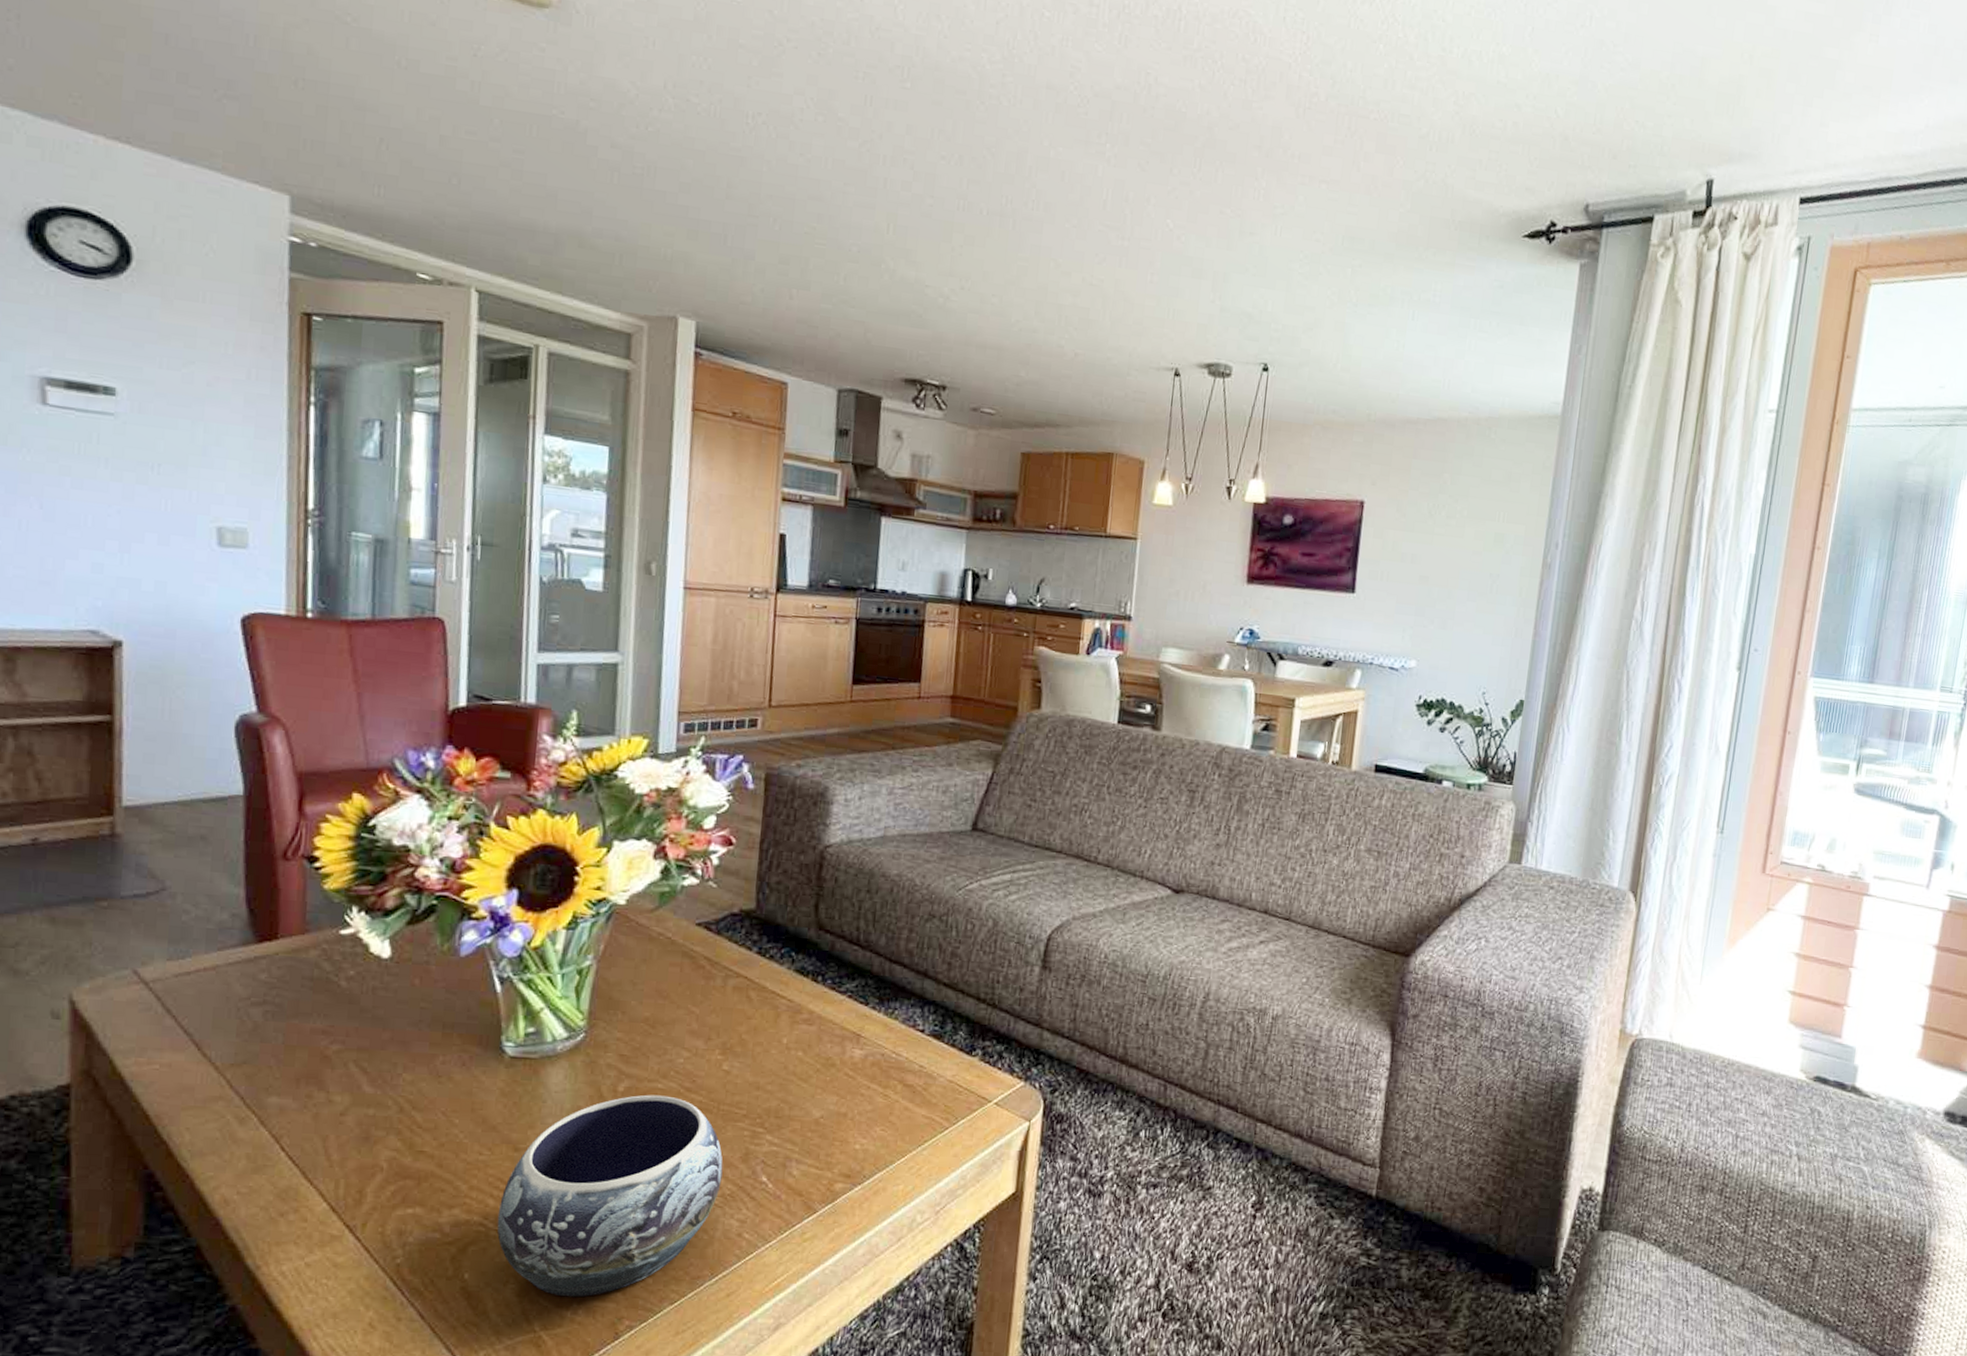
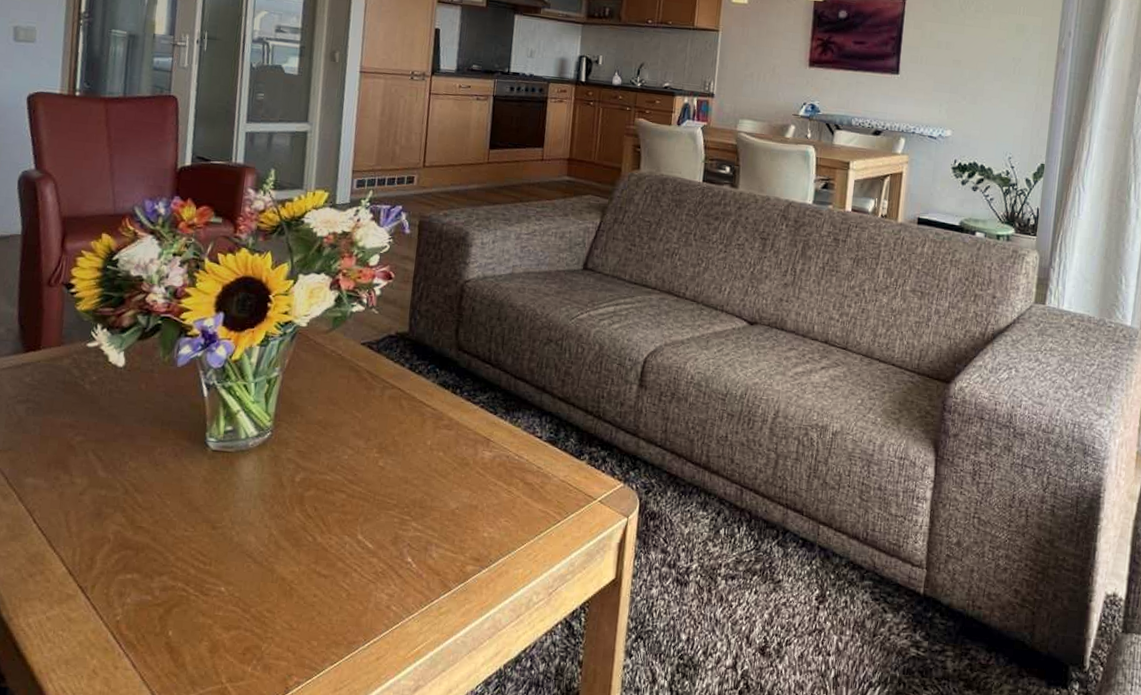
decorative bowl: present [497,1095,723,1297] -> none [196,485,377,655]

